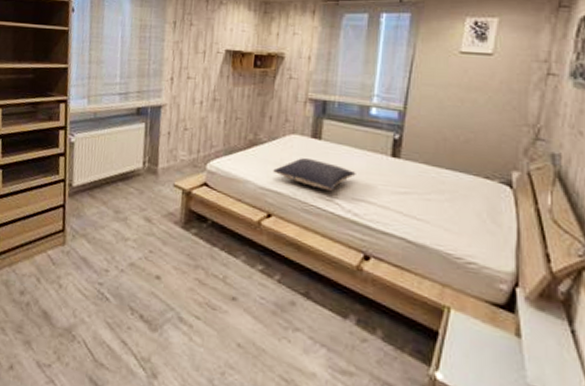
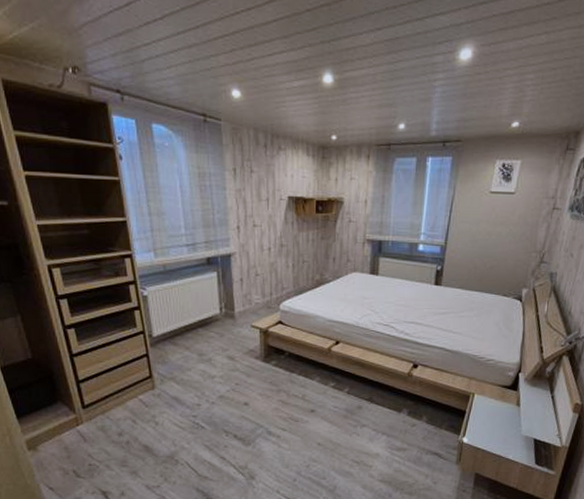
pillow: present [273,158,356,191] -> none [339,292,407,317]

